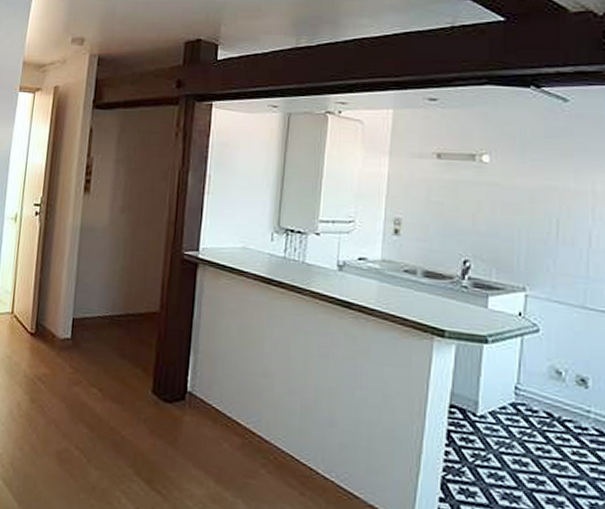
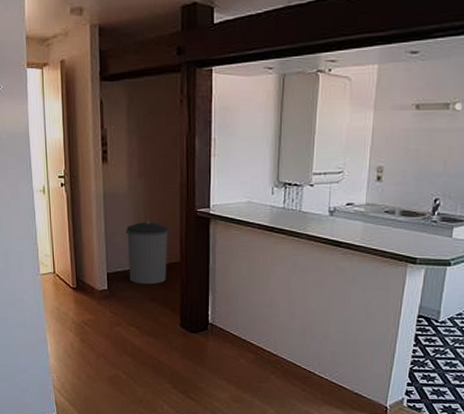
trash can: none [97,260,151,337] -> present [126,221,169,285]

